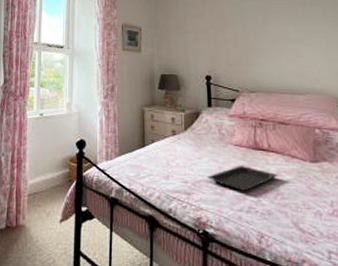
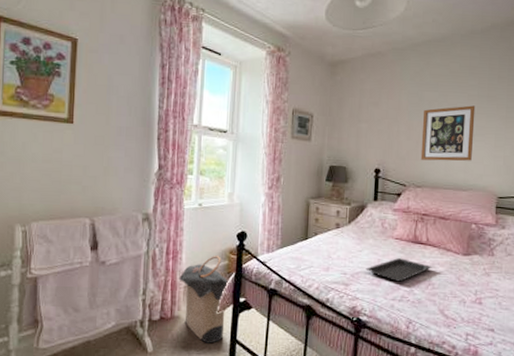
laundry hamper: none [23,164,71,255] -> present [179,256,229,344]
wall art: none [248,11,304,66] -> present [420,105,476,161]

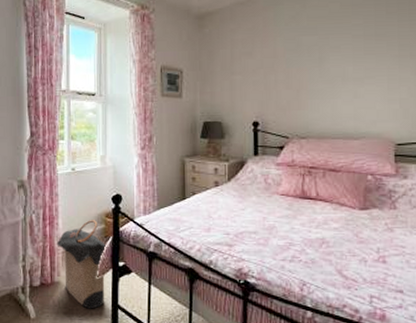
serving tray: present [366,258,432,282] -> none [250,216,325,241]
wall art: present [420,105,476,161] -> none [302,46,363,109]

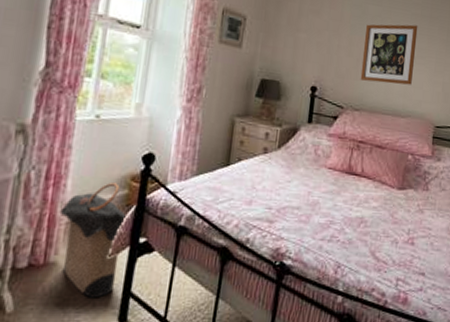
wall art: none [302,46,363,109] -> present [360,24,418,85]

